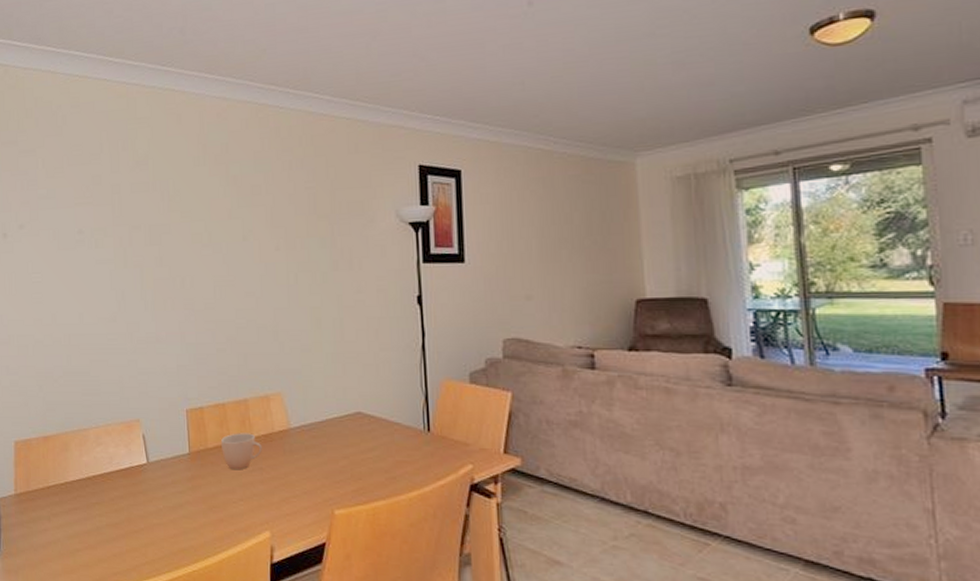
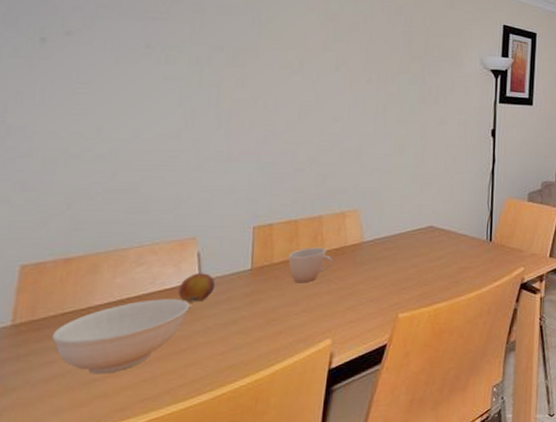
bowl: none [43,478,142,545] -> present [52,298,190,375]
fruit: none [131,455,161,483] -> present [177,273,216,302]

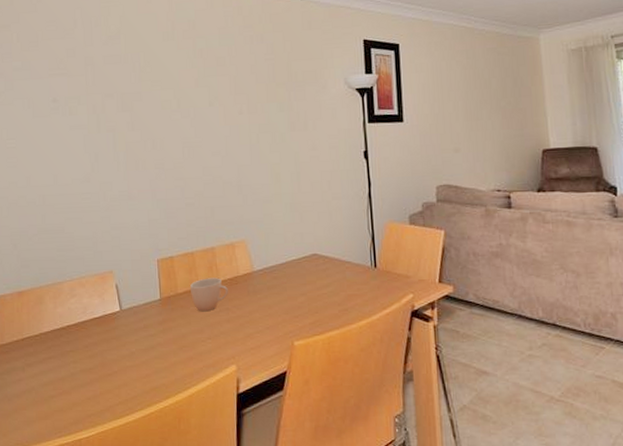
bowl: present [52,298,190,375] -> none [17,326,116,392]
fruit: present [177,273,216,302] -> none [104,303,134,330]

